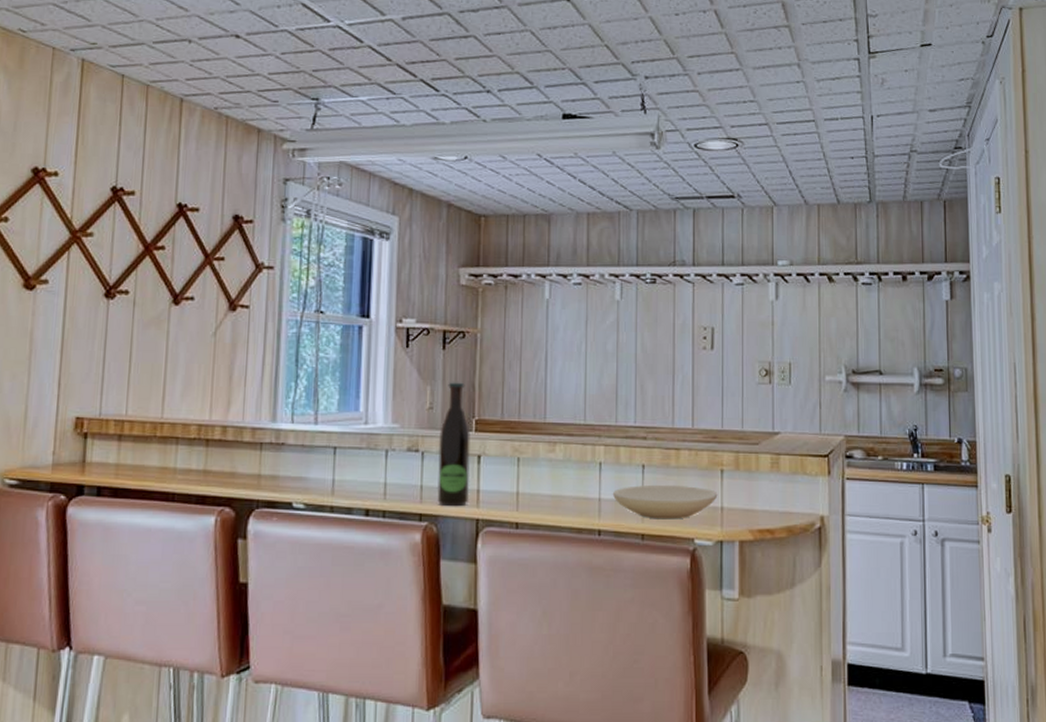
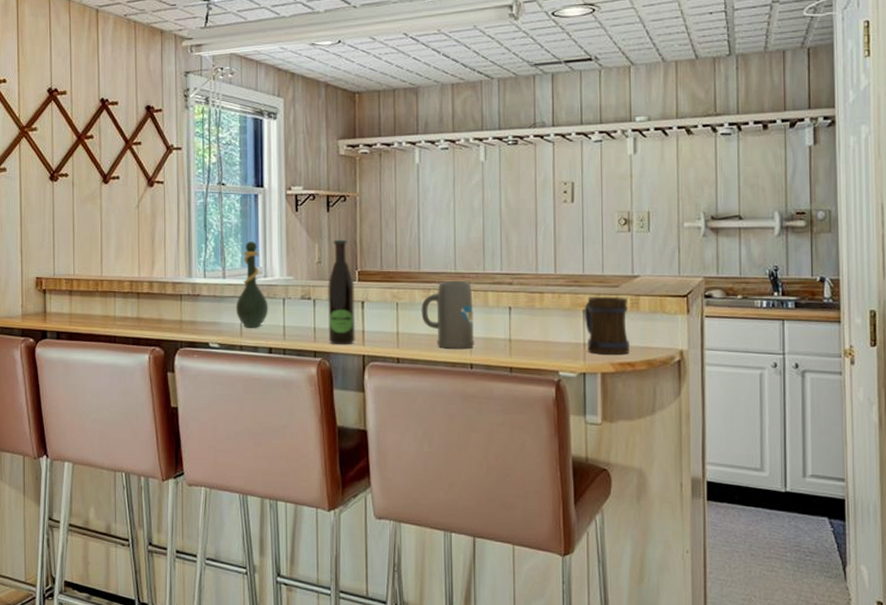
decorative bottle: none [328,380,368,485] -> present [236,240,269,328]
beer mug: none [545,434,604,512] -> present [421,281,475,349]
bowl: present [612,484,718,520] -> none [482,324,580,354]
beer mug: none [723,455,769,520] -> present [585,297,629,355]

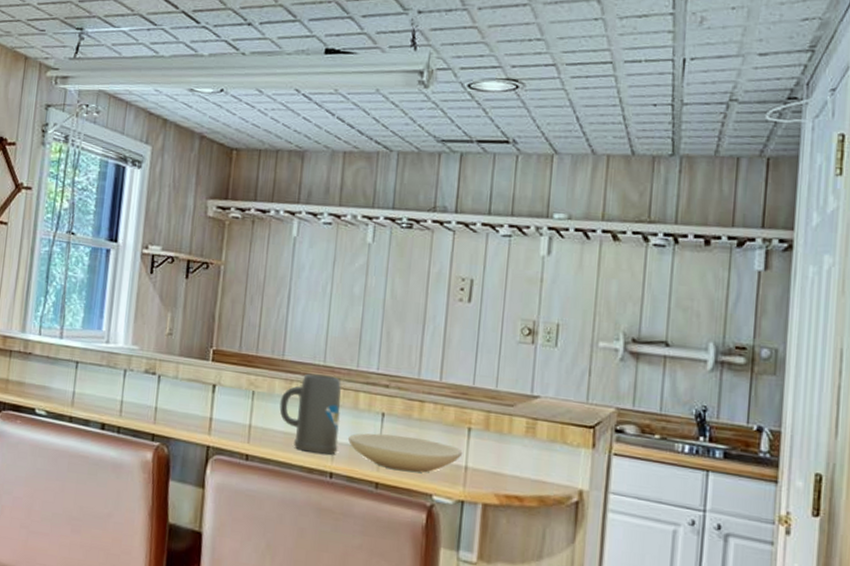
decorative bottle: present [236,240,269,328] -> none [69,300,107,399]
bottle: present [328,239,356,344] -> none [170,310,207,431]
bowl: none [482,324,580,354] -> present [347,433,463,473]
beer mug: present [585,297,629,355] -> none [469,414,523,486]

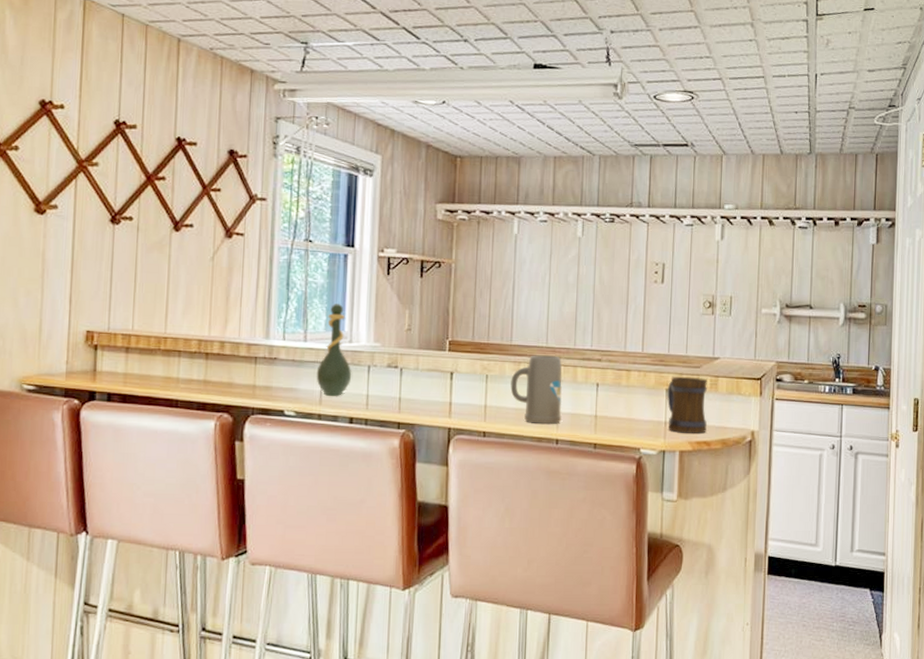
decorative bottle: none [69,300,107,399] -> present [316,303,352,396]
bowl: present [347,433,463,473] -> none [569,401,663,432]
beer mug: none [469,414,523,486] -> present [667,376,707,434]

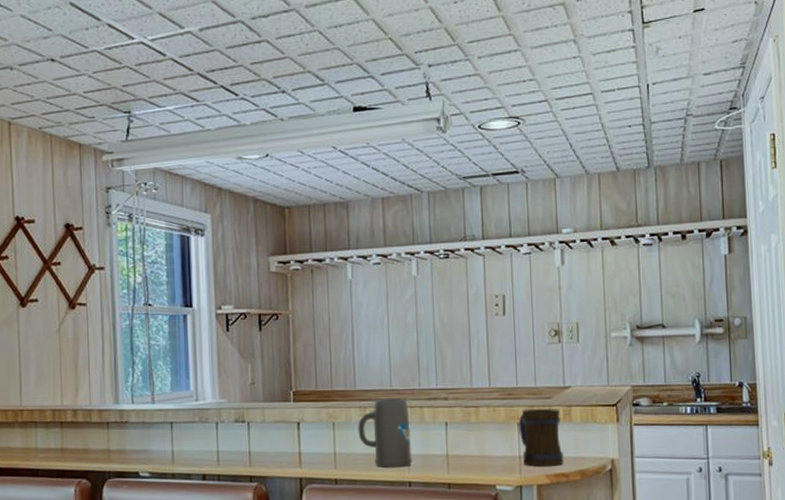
decorative bottle: present [316,303,352,396] -> none [166,363,201,455]

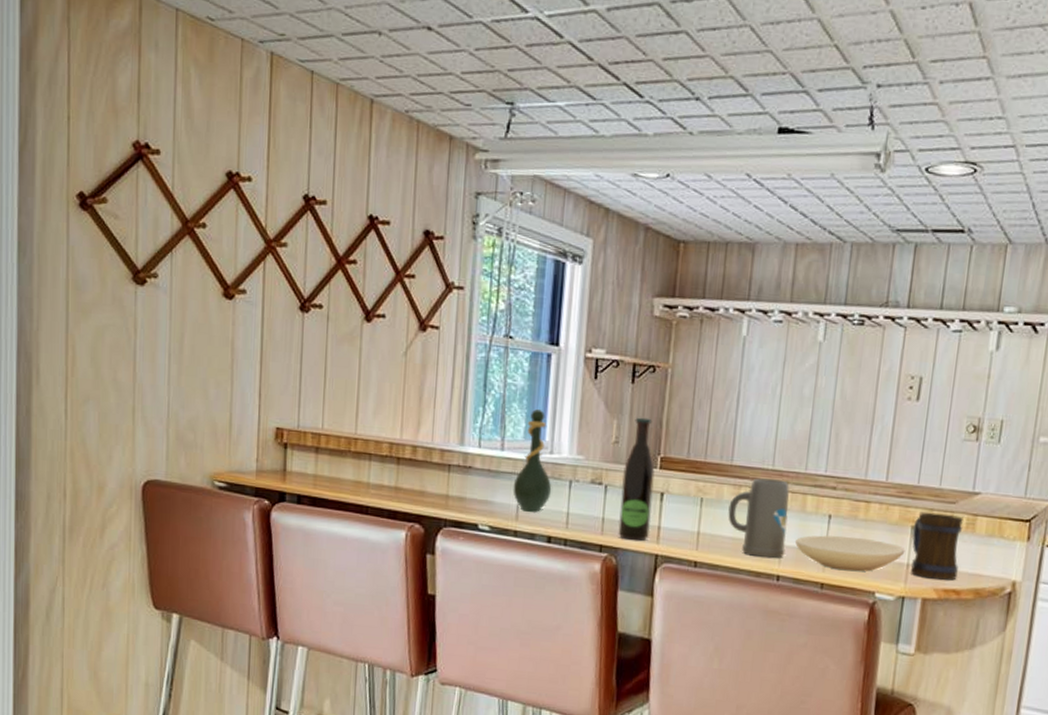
decorative bottle: none [166,363,201,455] -> present [513,408,552,512]
bottle: none [262,359,293,468] -> present [618,417,655,541]
bowl: none [419,438,516,470] -> present [794,535,906,572]

